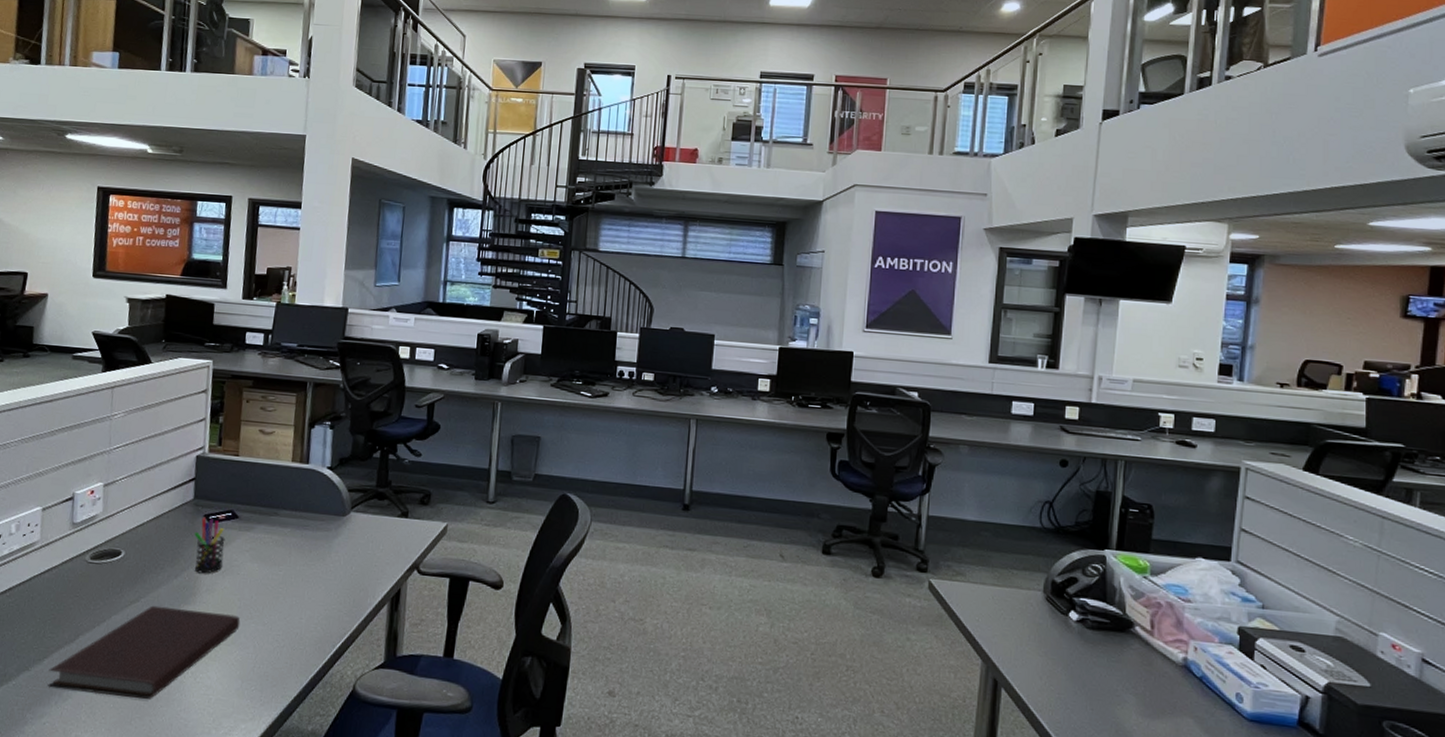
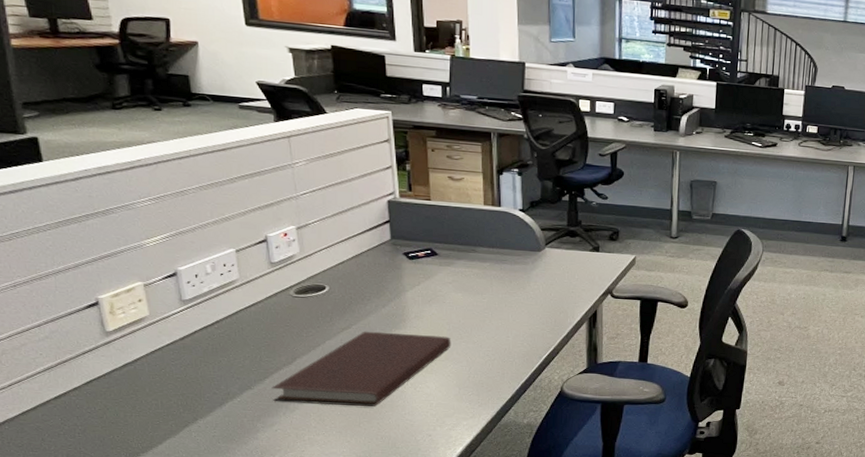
pen holder: present [194,518,226,574] -> none [396,255,429,303]

